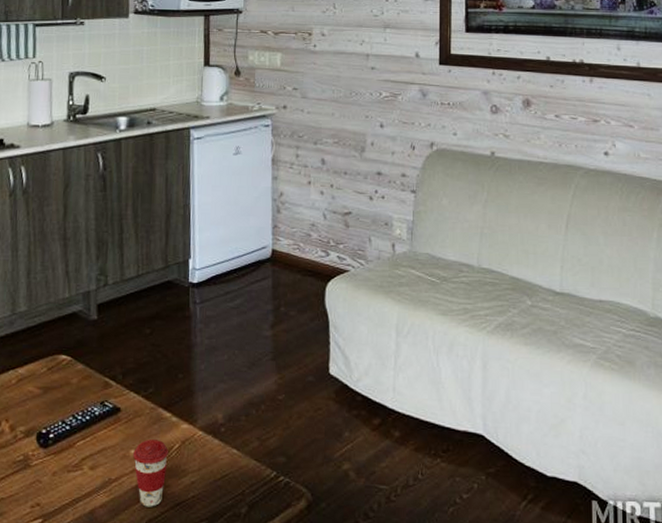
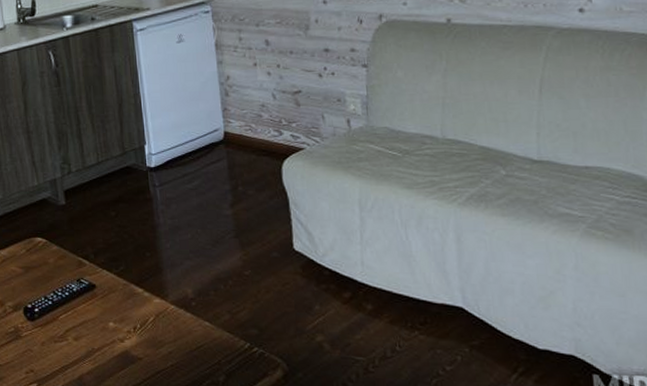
coffee cup: present [133,439,168,507] -> none [112,313,145,375]

